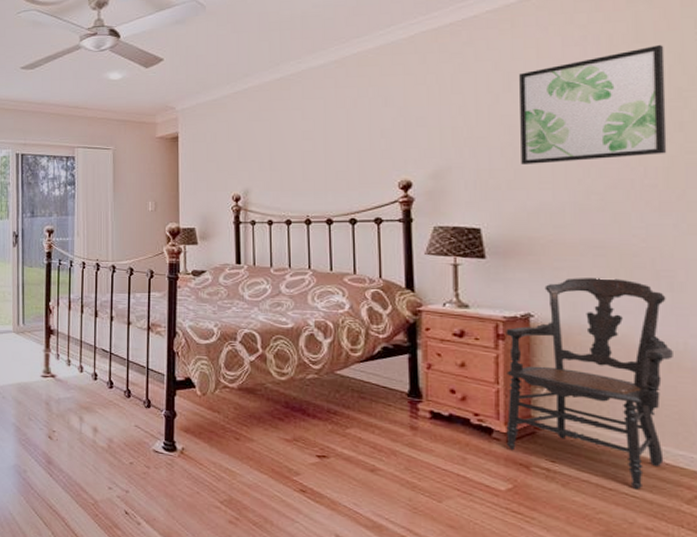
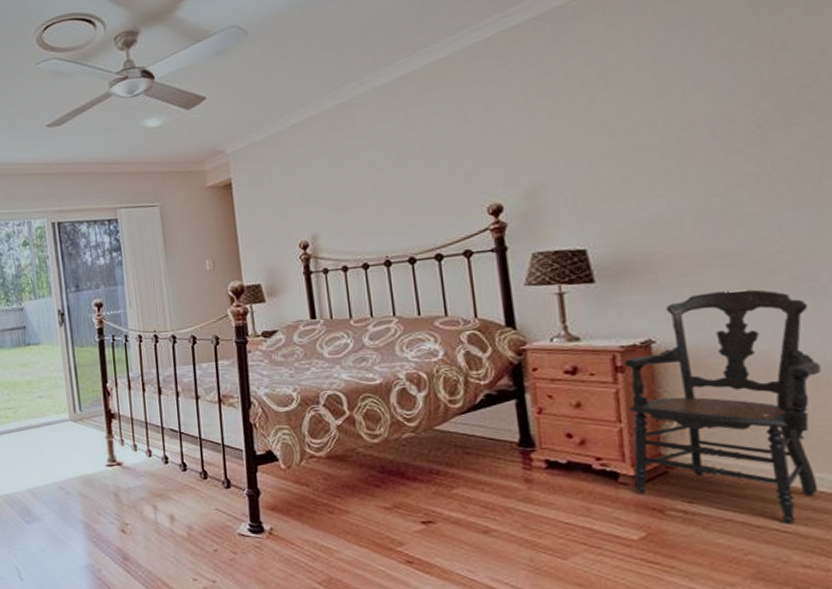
wall art: present [519,44,667,164] -> none [617,13,797,171]

